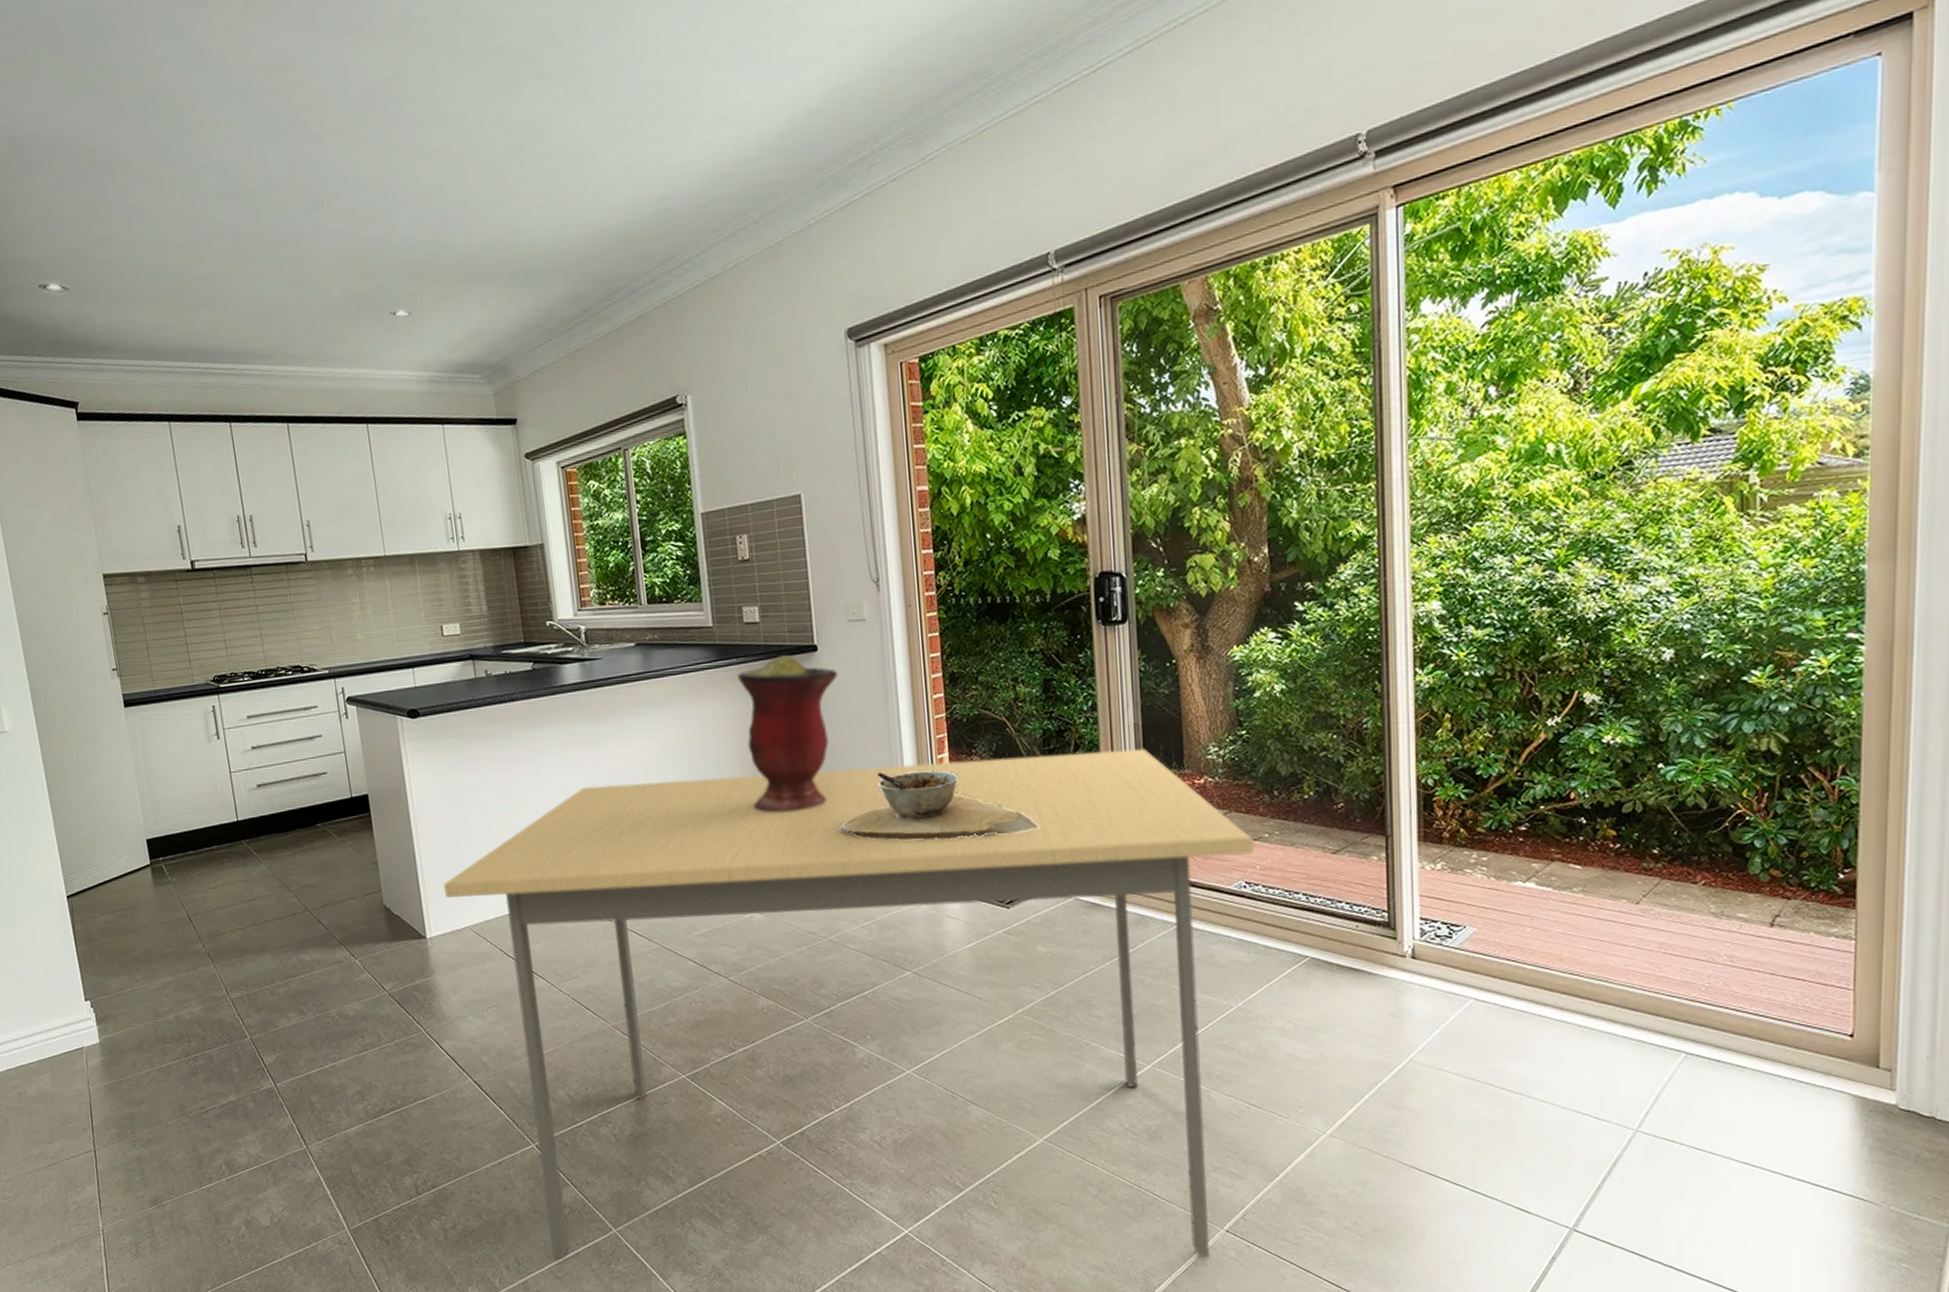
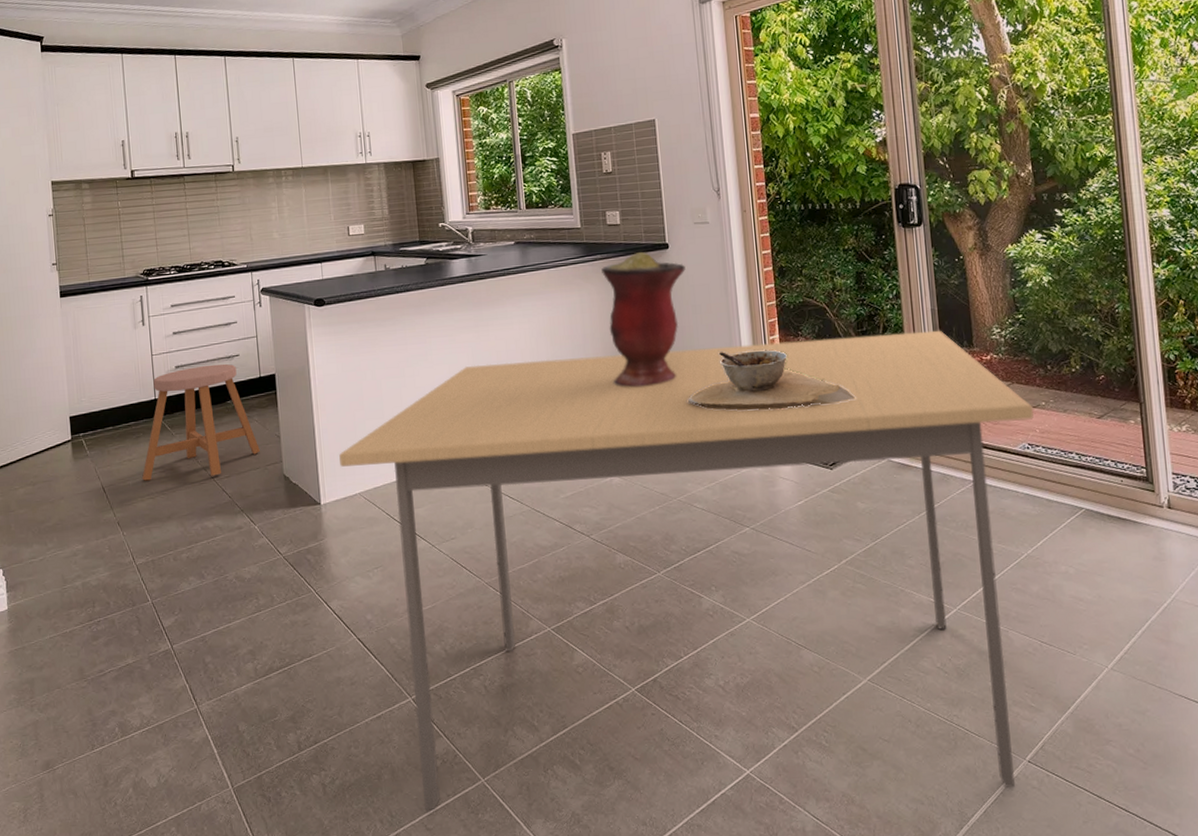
stool: none [230,782,357,910] -> present [142,363,261,481]

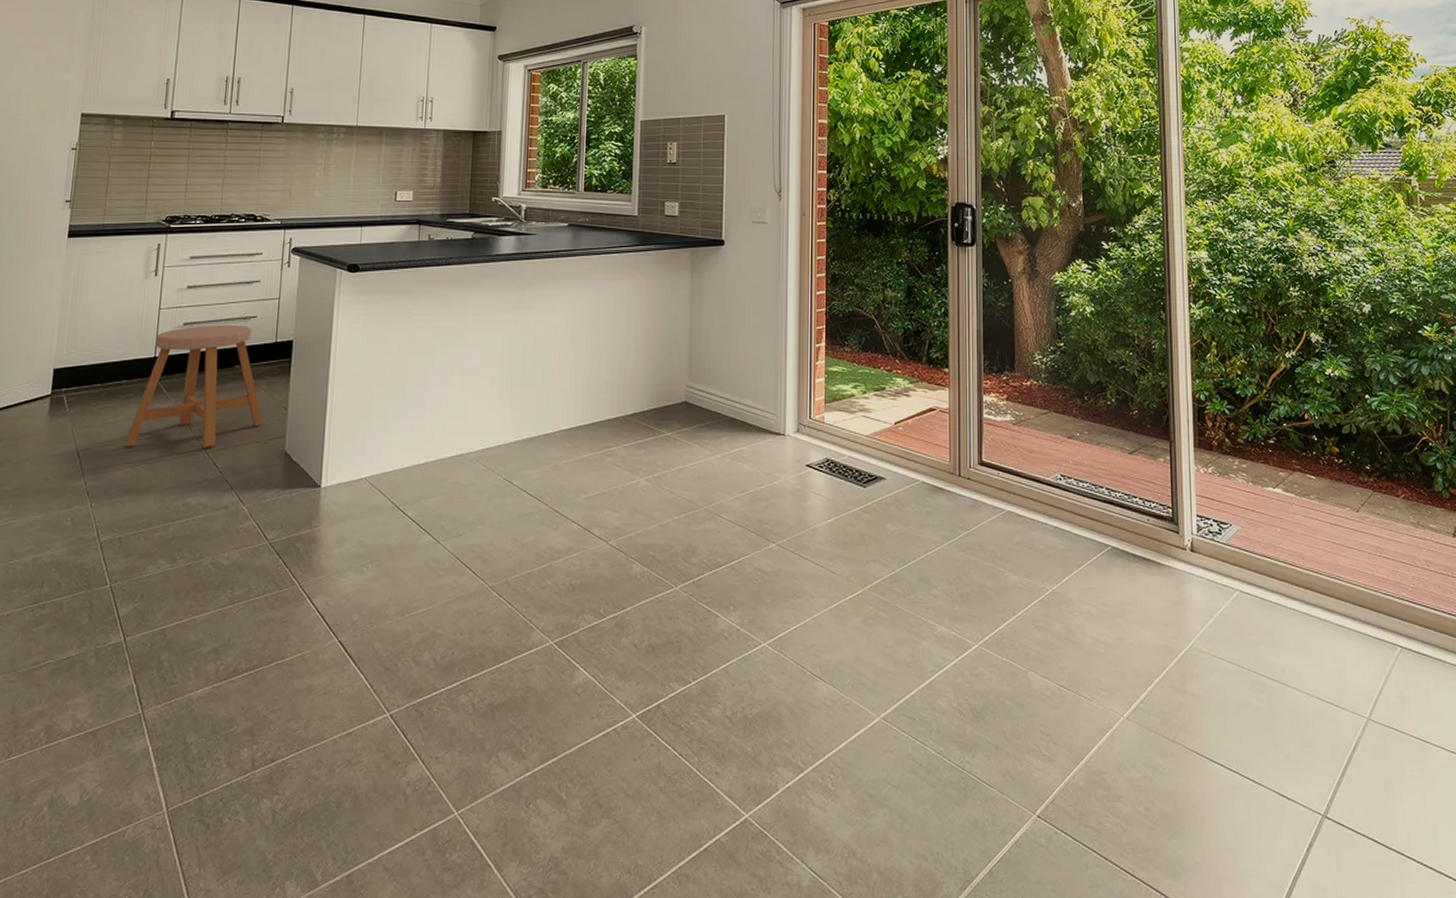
dining table: present [339,330,1035,810] -> none [349,348,1069,846]
vase: present [601,252,686,388] -> none [651,246,739,386]
bowl: present [687,349,856,411] -> none [726,354,896,421]

